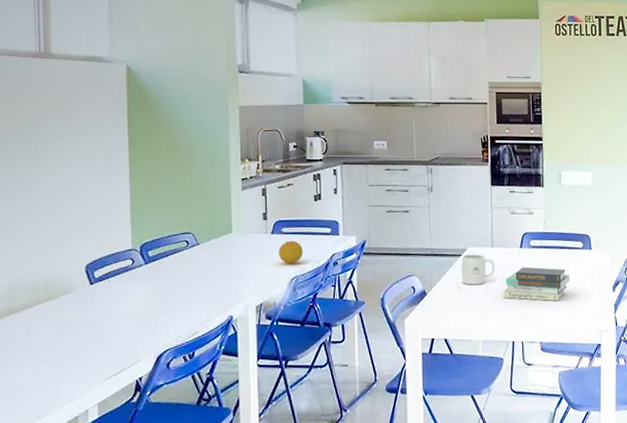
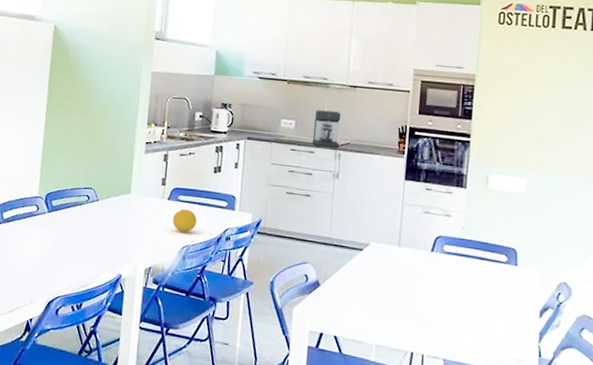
coffee maker: none [404,129,431,164] -> present [312,110,341,149]
mug: present [461,254,495,285] -> none [360,250,400,285]
books: present [503,267,570,302] -> none [406,273,487,318]

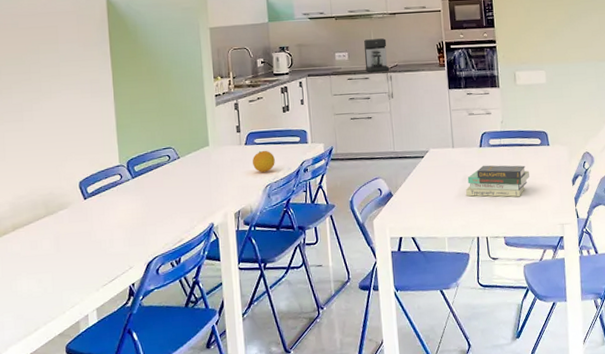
books: none [406,273,487,318] -> present [466,165,530,197]

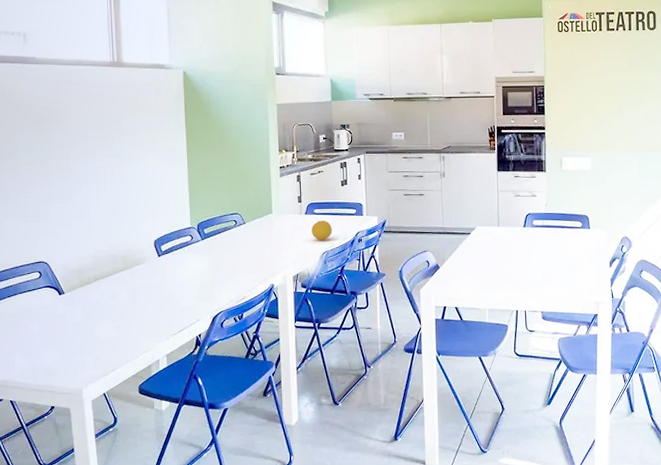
coffee maker: present [364,38,390,73] -> none [419,121,443,153]
books: present [466,165,530,197] -> none [508,244,569,276]

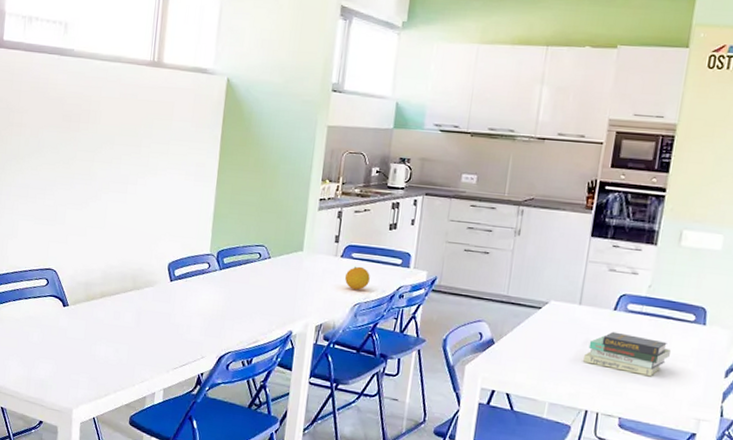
books: none [508,244,569,276] -> present [583,331,671,377]

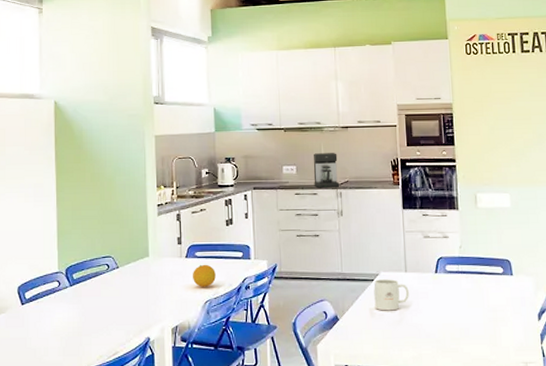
coffee maker: none [493,164,527,205] -> present [313,153,340,189]
mug: none [537,308,580,343] -> present [374,279,409,311]
books: present [583,331,671,377] -> none [419,293,490,330]

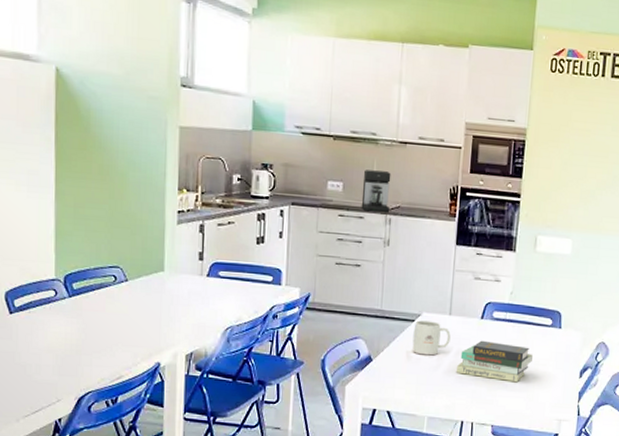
fruit: present [193,264,216,287] -> none [214,285,240,312]
books: none [419,293,490,330] -> present [457,340,533,383]

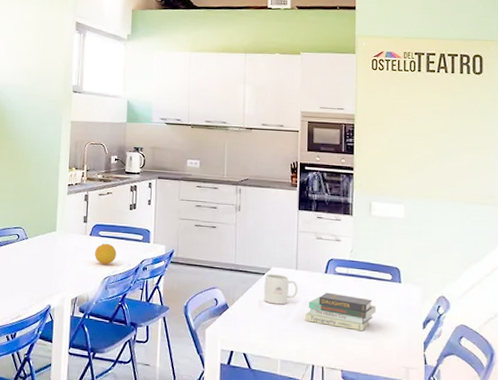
fruit: none [214,285,240,312] -> present [95,243,116,265]
coffee maker: present [361,170,391,213] -> none [215,150,240,185]

